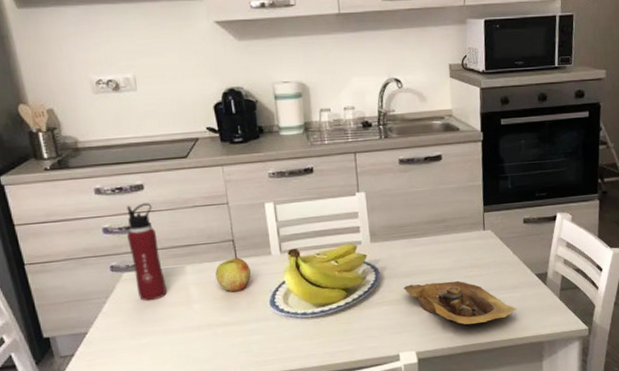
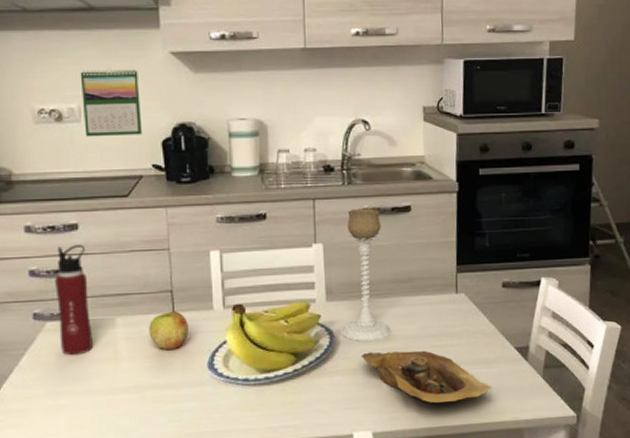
calendar: none [132,39,195,105] -> present [80,68,143,137]
candle holder: none [384,158,429,276] -> present [340,208,392,342]

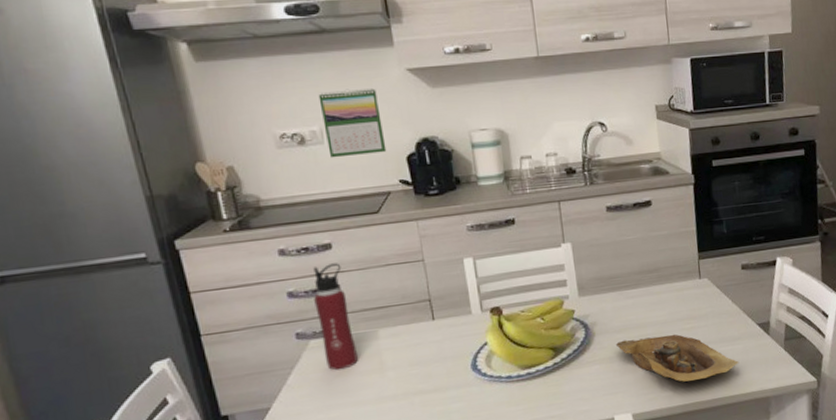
apple: present [149,310,188,351] -> none [411,318,450,357]
candle holder: present [340,208,392,342] -> none [592,205,643,332]

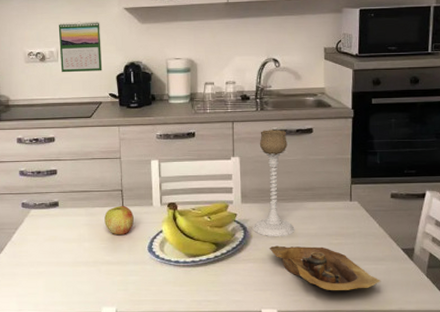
water bottle: present [313,263,358,371] -> none [38,153,63,236]
apple: none [411,318,450,357] -> present [104,205,134,236]
candle holder: none [592,205,643,332] -> present [252,130,295,237]

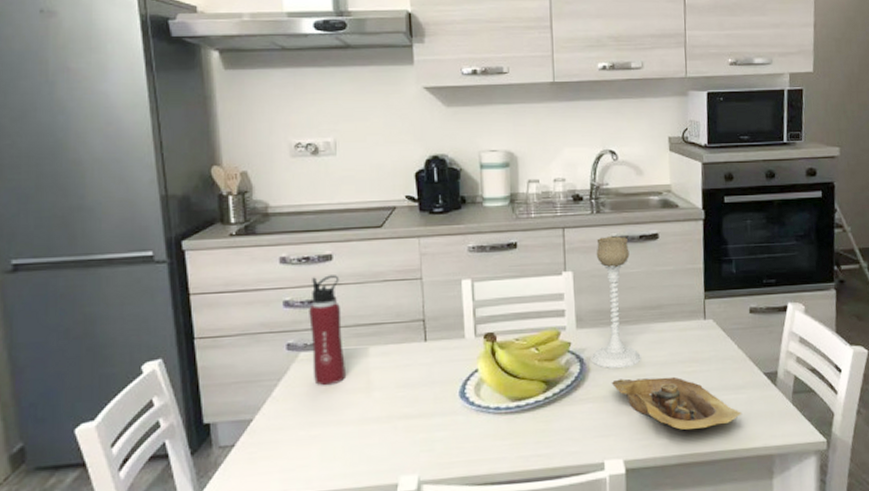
water bottle: none [38,153,63,236] -> present [309,275,345,386]
calendar: present [58,21,102,73] -> none [336,103,396,170]
apple: present [104,205,134,236] -> none [401,339,440,380]

